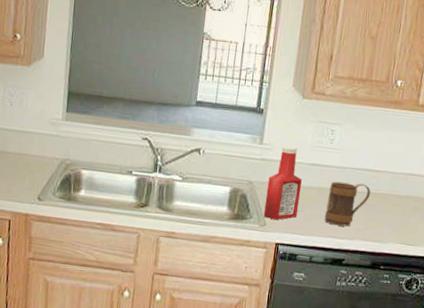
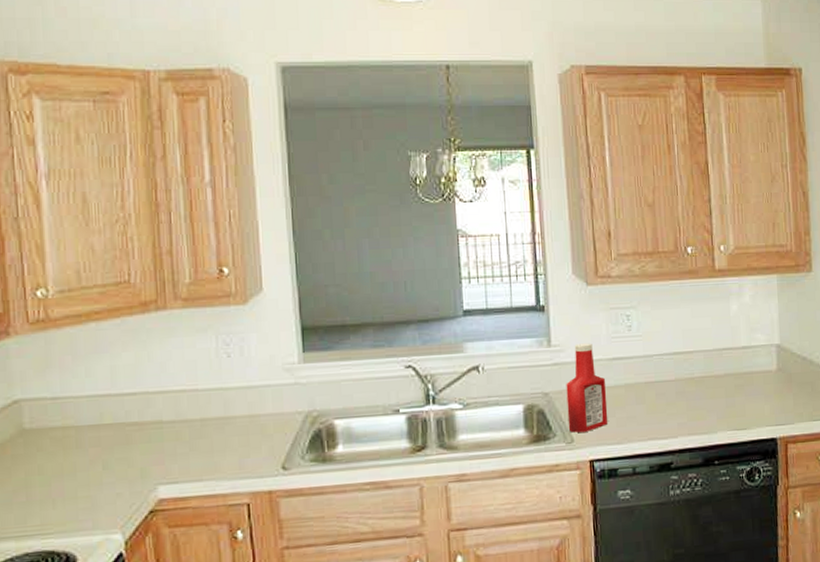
mug: present [324,181,371,227] -> none [638,370,685,425]

